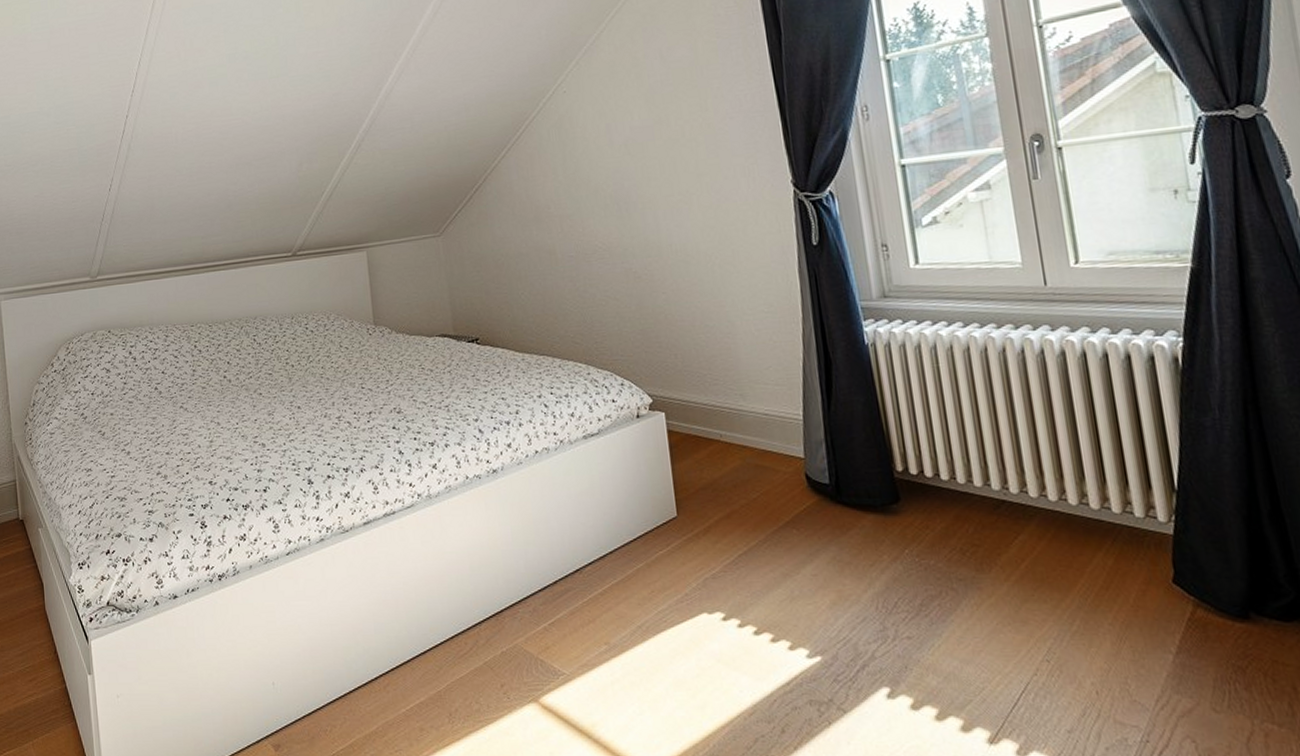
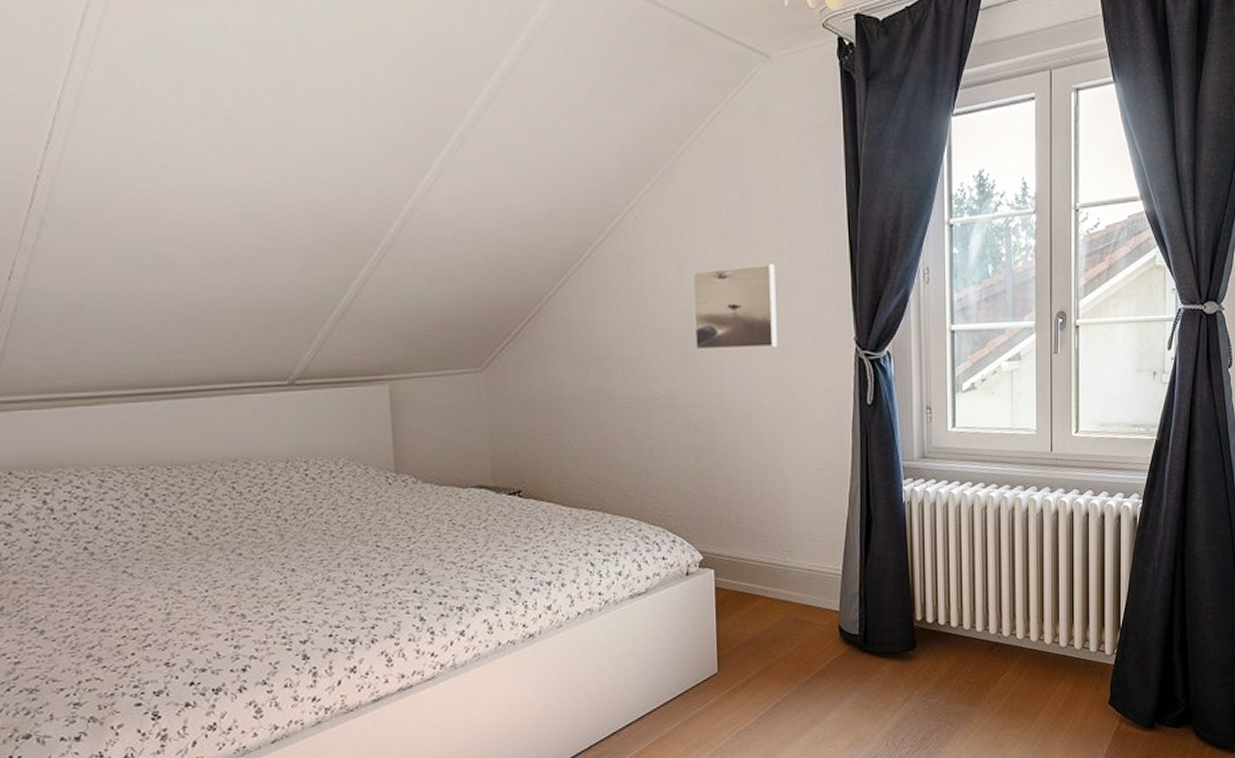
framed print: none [620,118,710,204] -> present [692,263,777,350]

